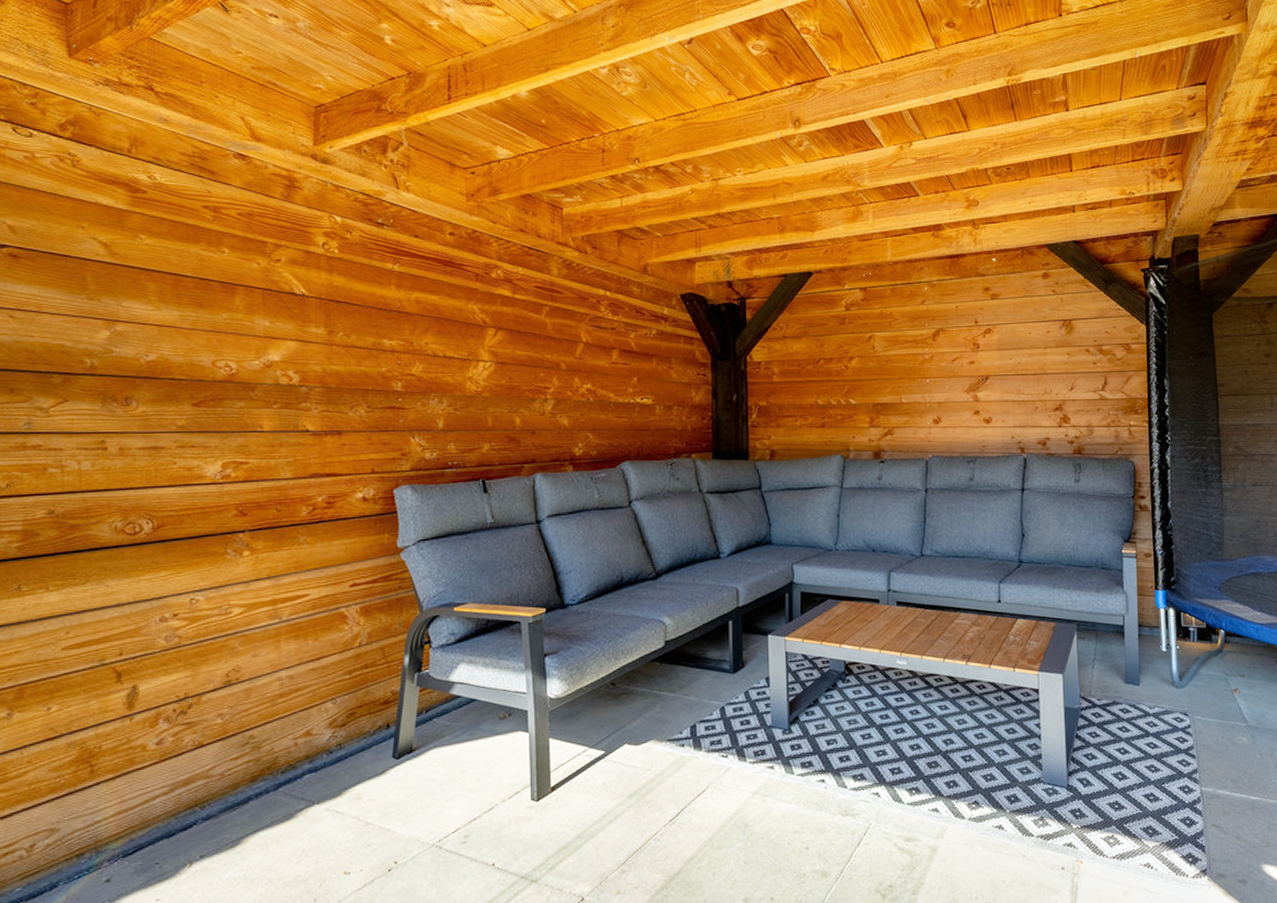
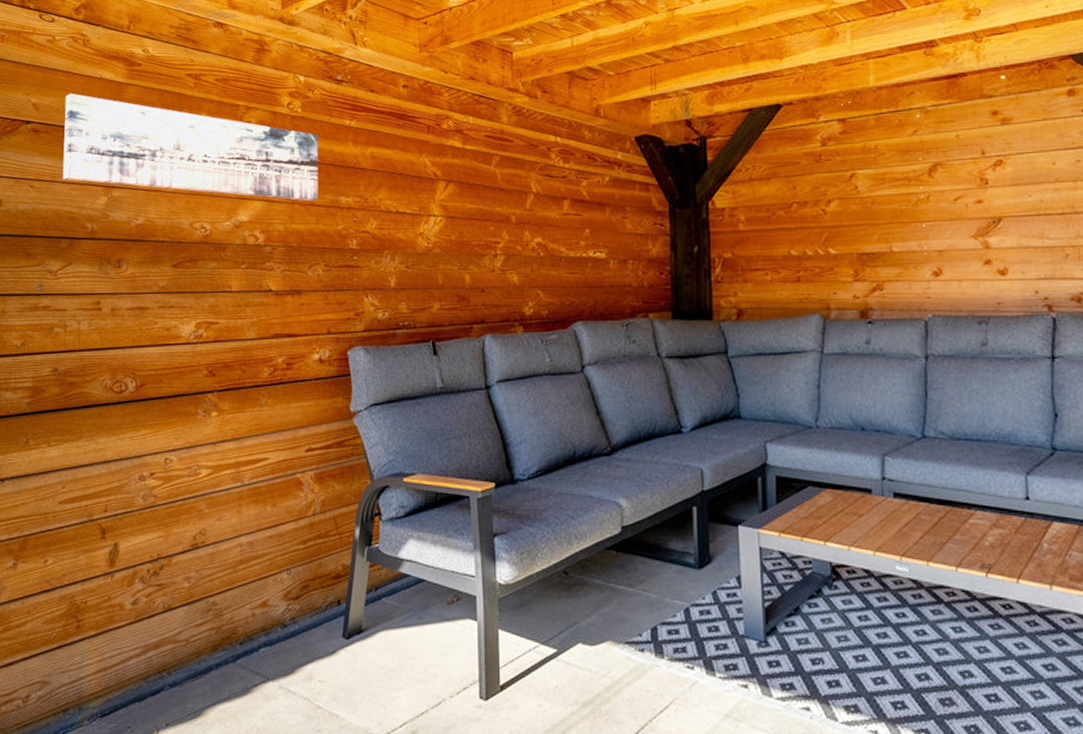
wall art: none [51,217,359,343] -> present [62,93,319,202]

